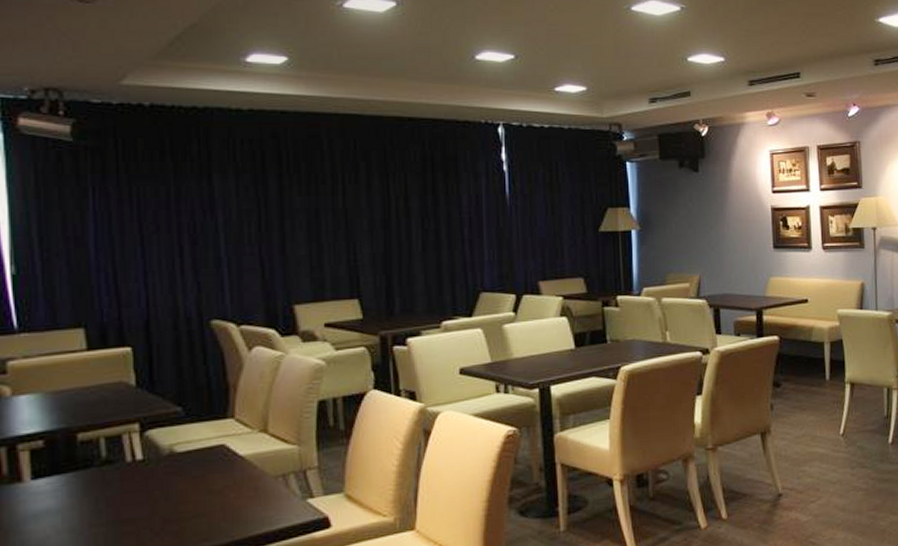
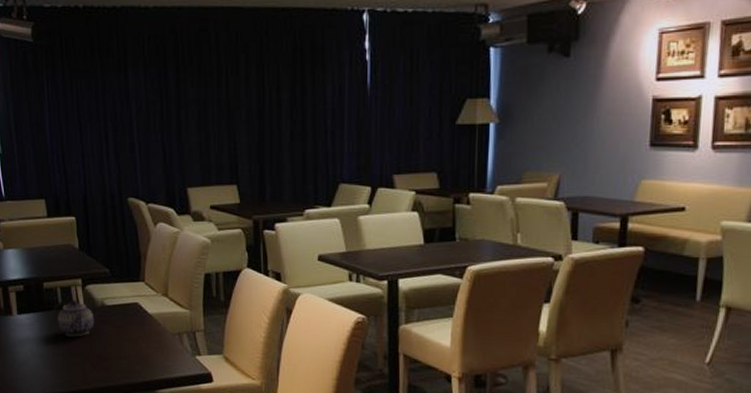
teapot: none [98,450,158,500] -> present [57,299,94,337]

